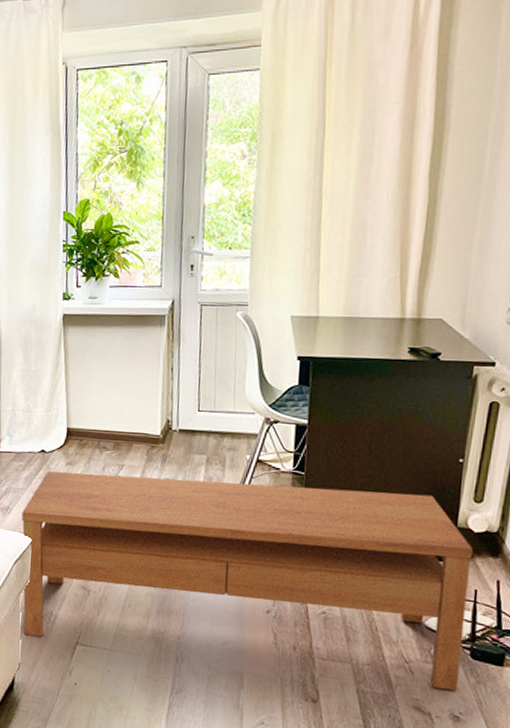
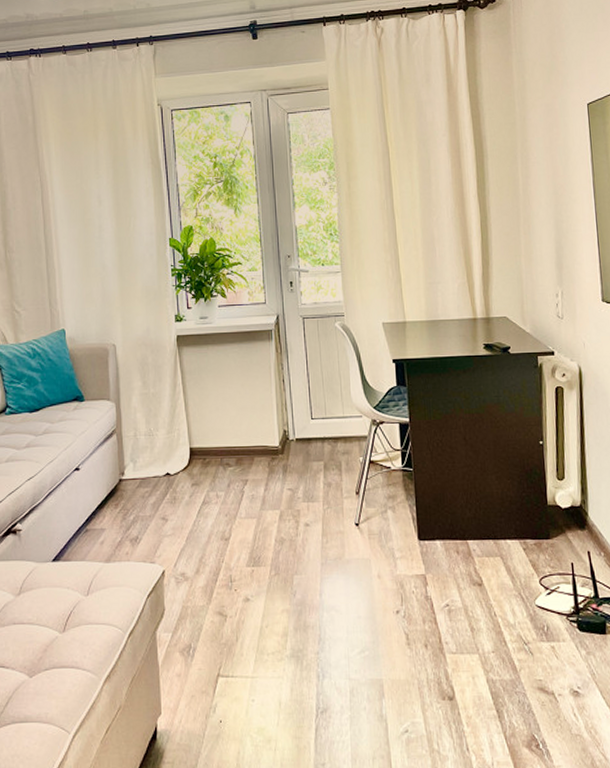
coffee table: present [21,471,473,691] -> none [151,477,573,675]

